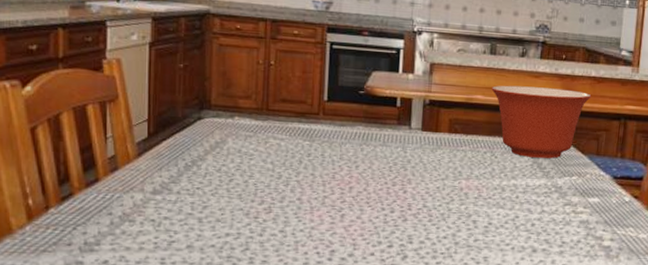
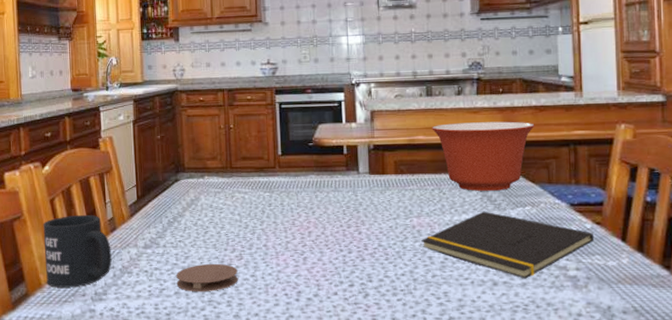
mug: none [18,149,110,235] -> present [43,214,112,288]
coaster: none [190,215,265,246] -> present [176,263,238,291]
notepad: none [467,178,631,247] -> present [421,211,595,279]

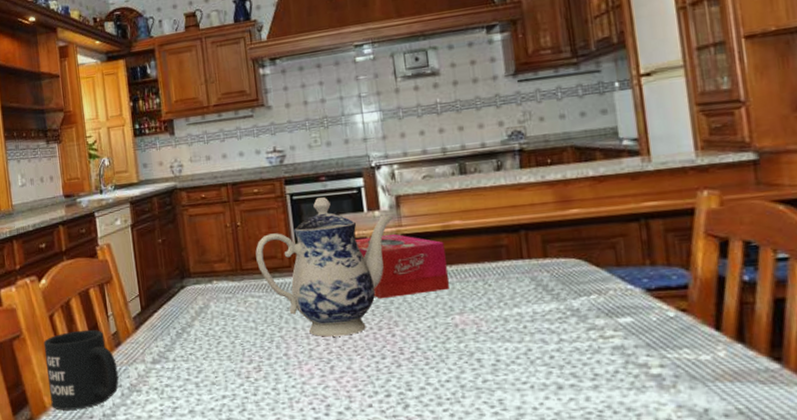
coaster: present [176,263,238,291] -> none [189,377,258,409]
teapot: none [245,108,367,232] -> present [255,197,393,337]
tissue box: none [333,144,410,201] -> present [355,233,449,299]
notepad: present [421,211,595,279] -> none [467,303,681,380]
mixing bowl: present [432,121,535,191] -> none [469,196,595,281]

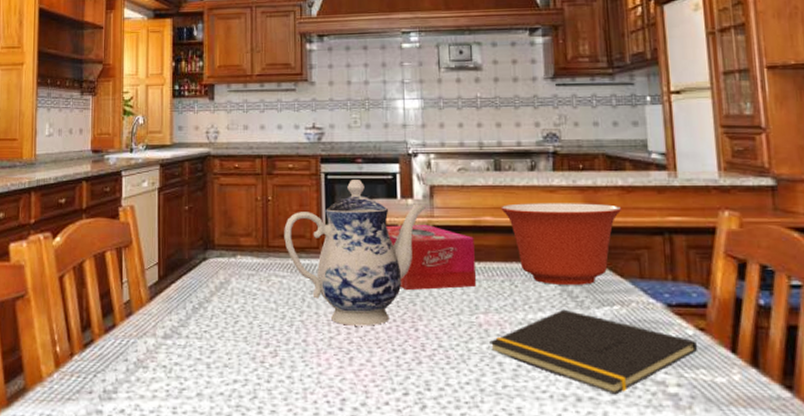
mug: present [43,329,119,410] -> none [48,295,125,383]
notepad: none [467,303,681,380] -> present [489,309,698,395]
mixing bowl: none [469,196,595,281] -> present [501,203,622,285]

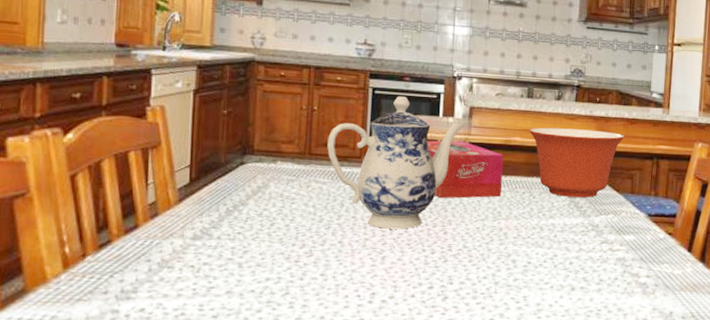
notepad: present [489,309,698,395] -> none [507,217,666,285]

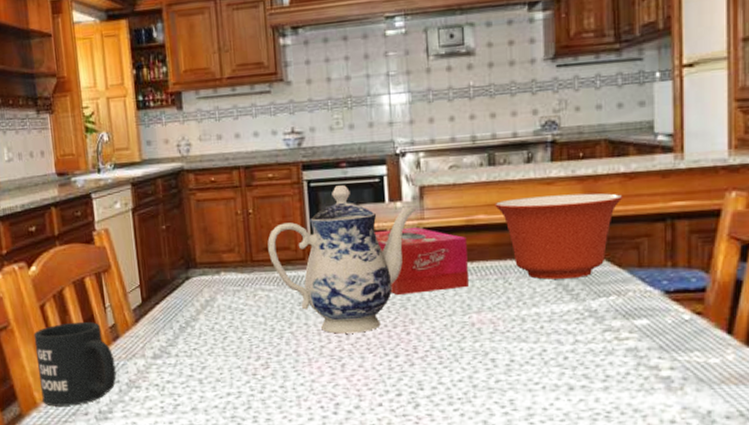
mug: none [55,195,149,283] -> present [33,321,117,406]

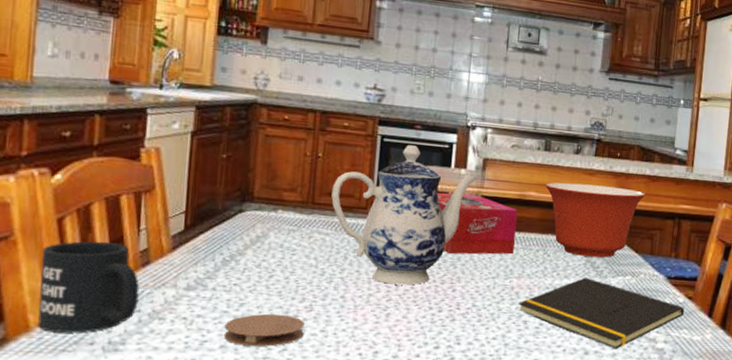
coaster: none [192,373,265,407] -> present [223,313,305,347]
notepad: none [482,303,694,382] -> present [518,277,685,349]

